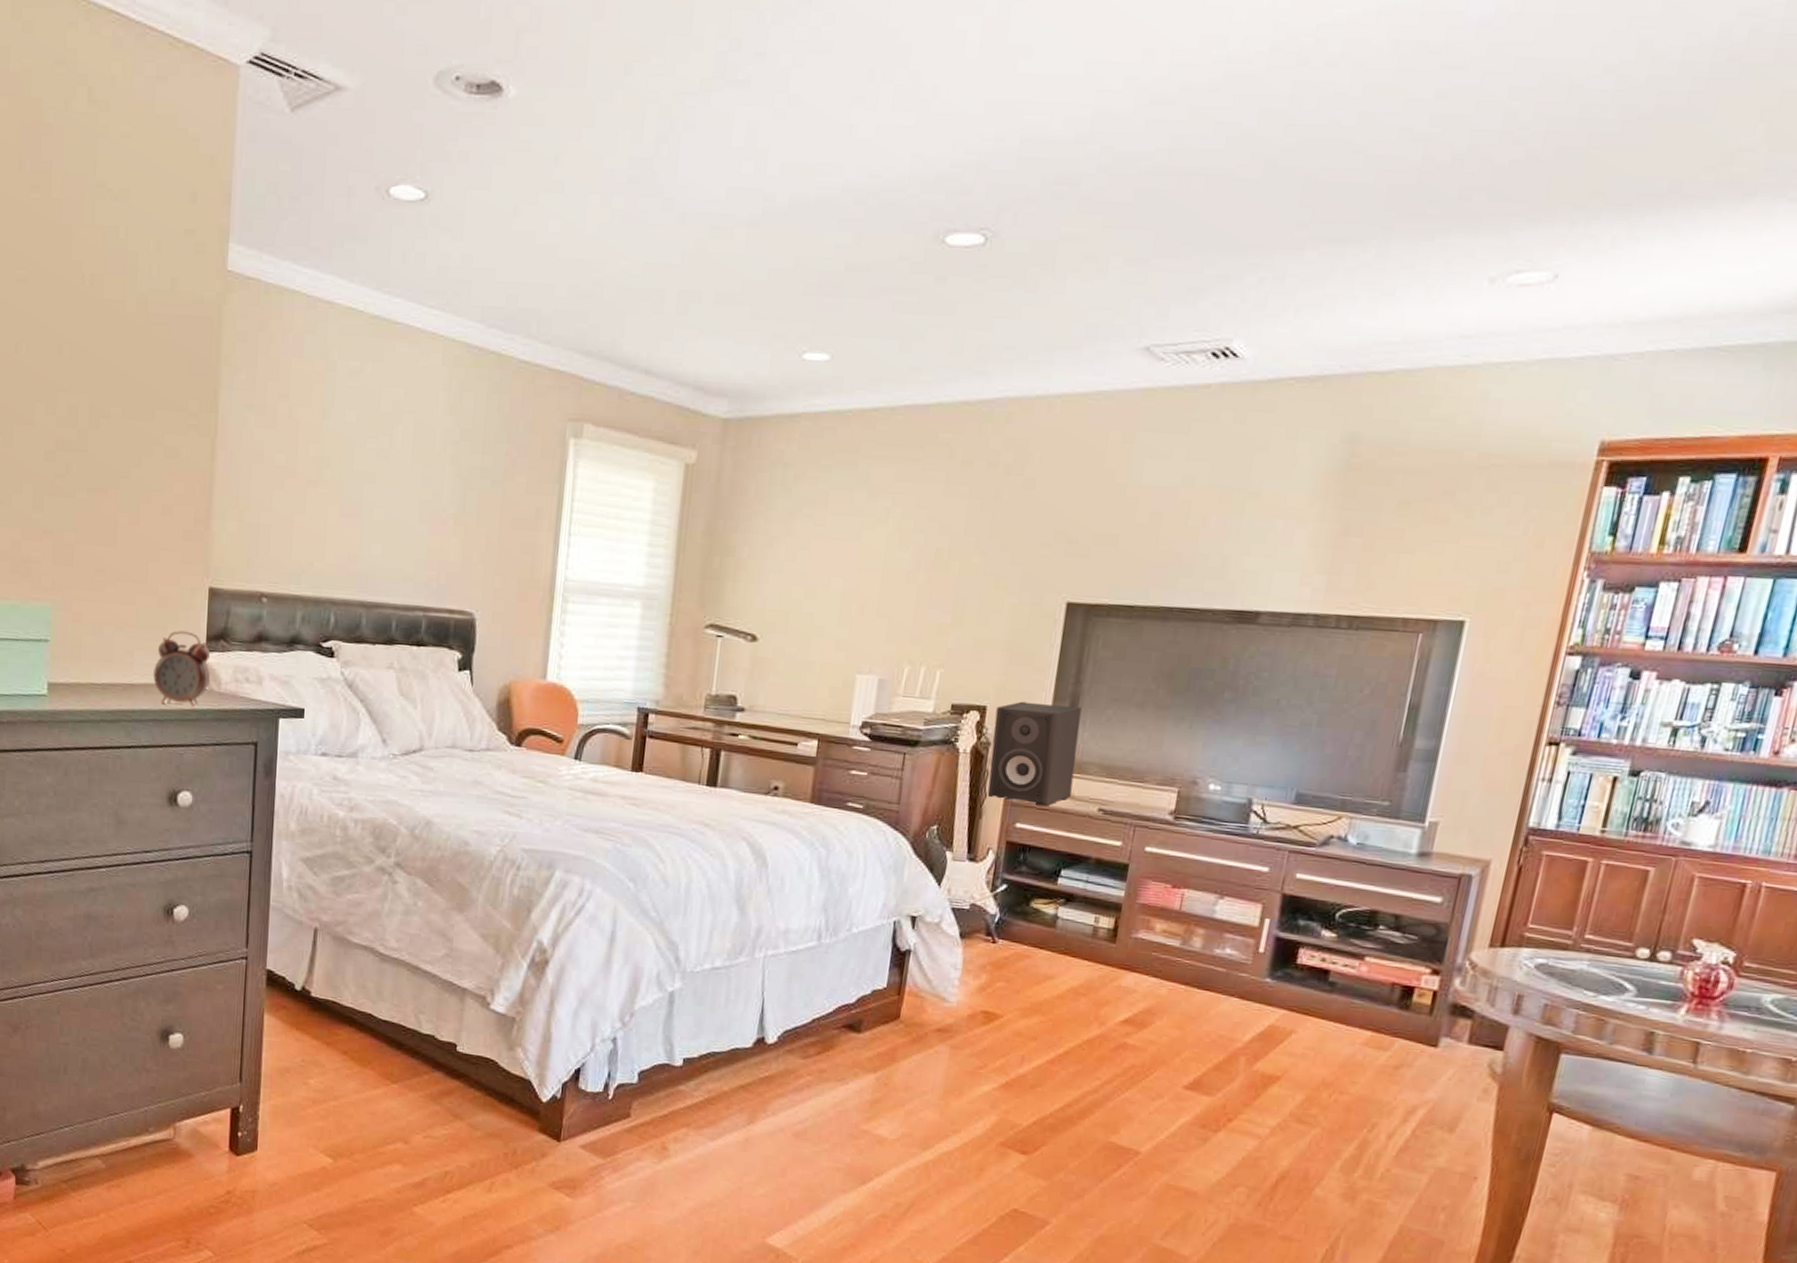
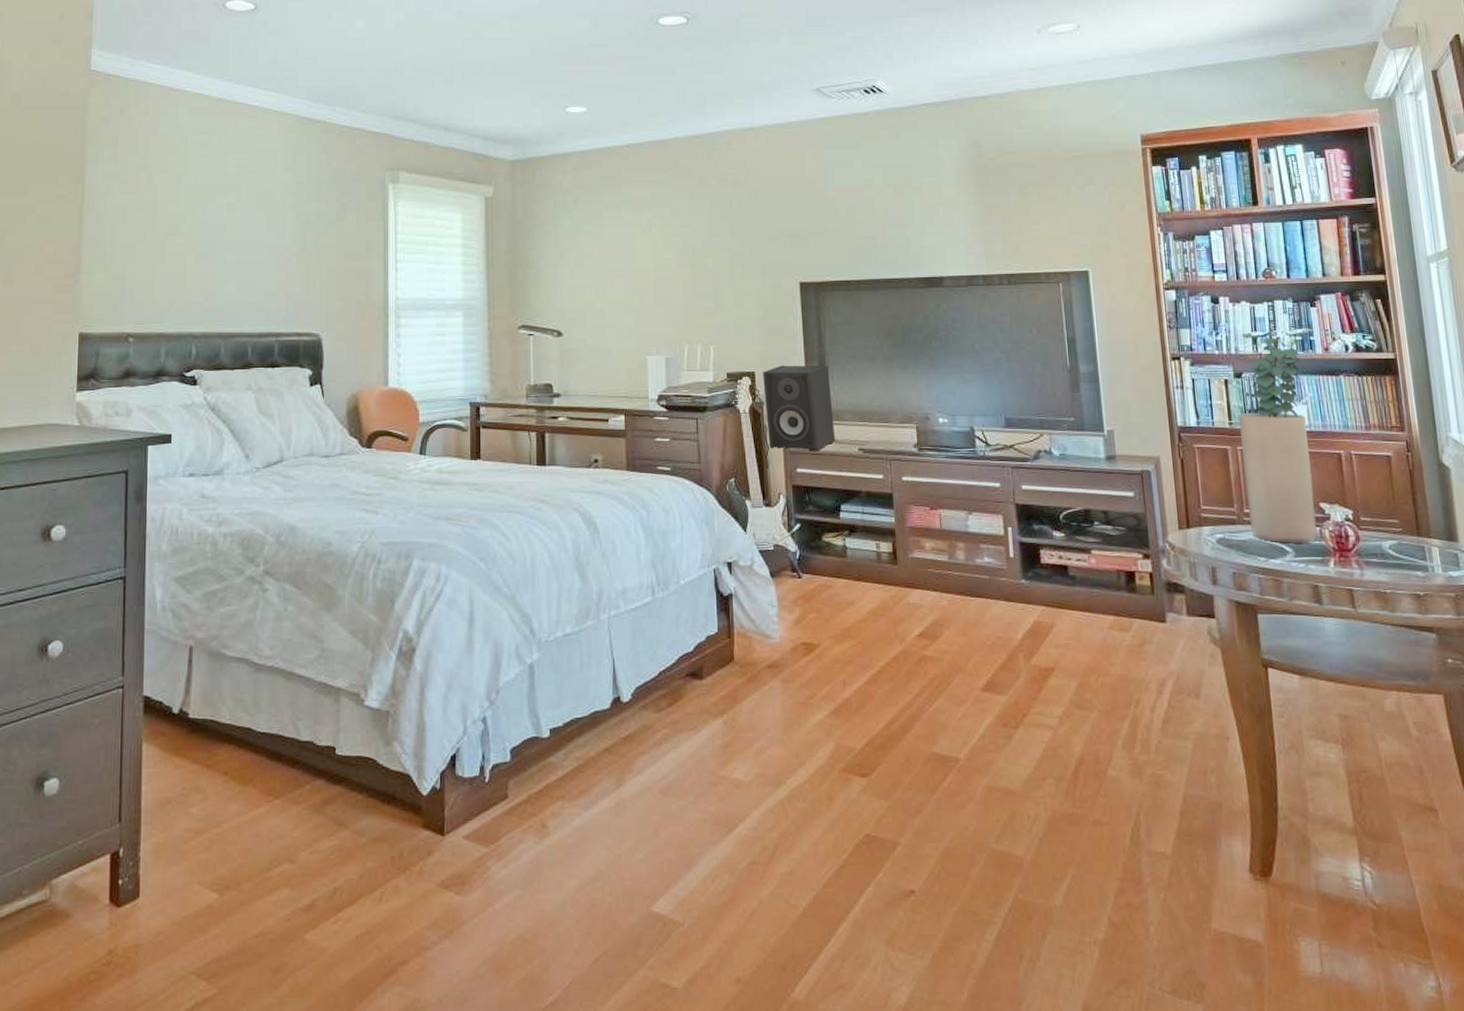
alarm clock: present [153,630,211,707] -> none [27,374,82,444]
vase: none [1585,717,1734,984] -> present [1239,328,1317,543]

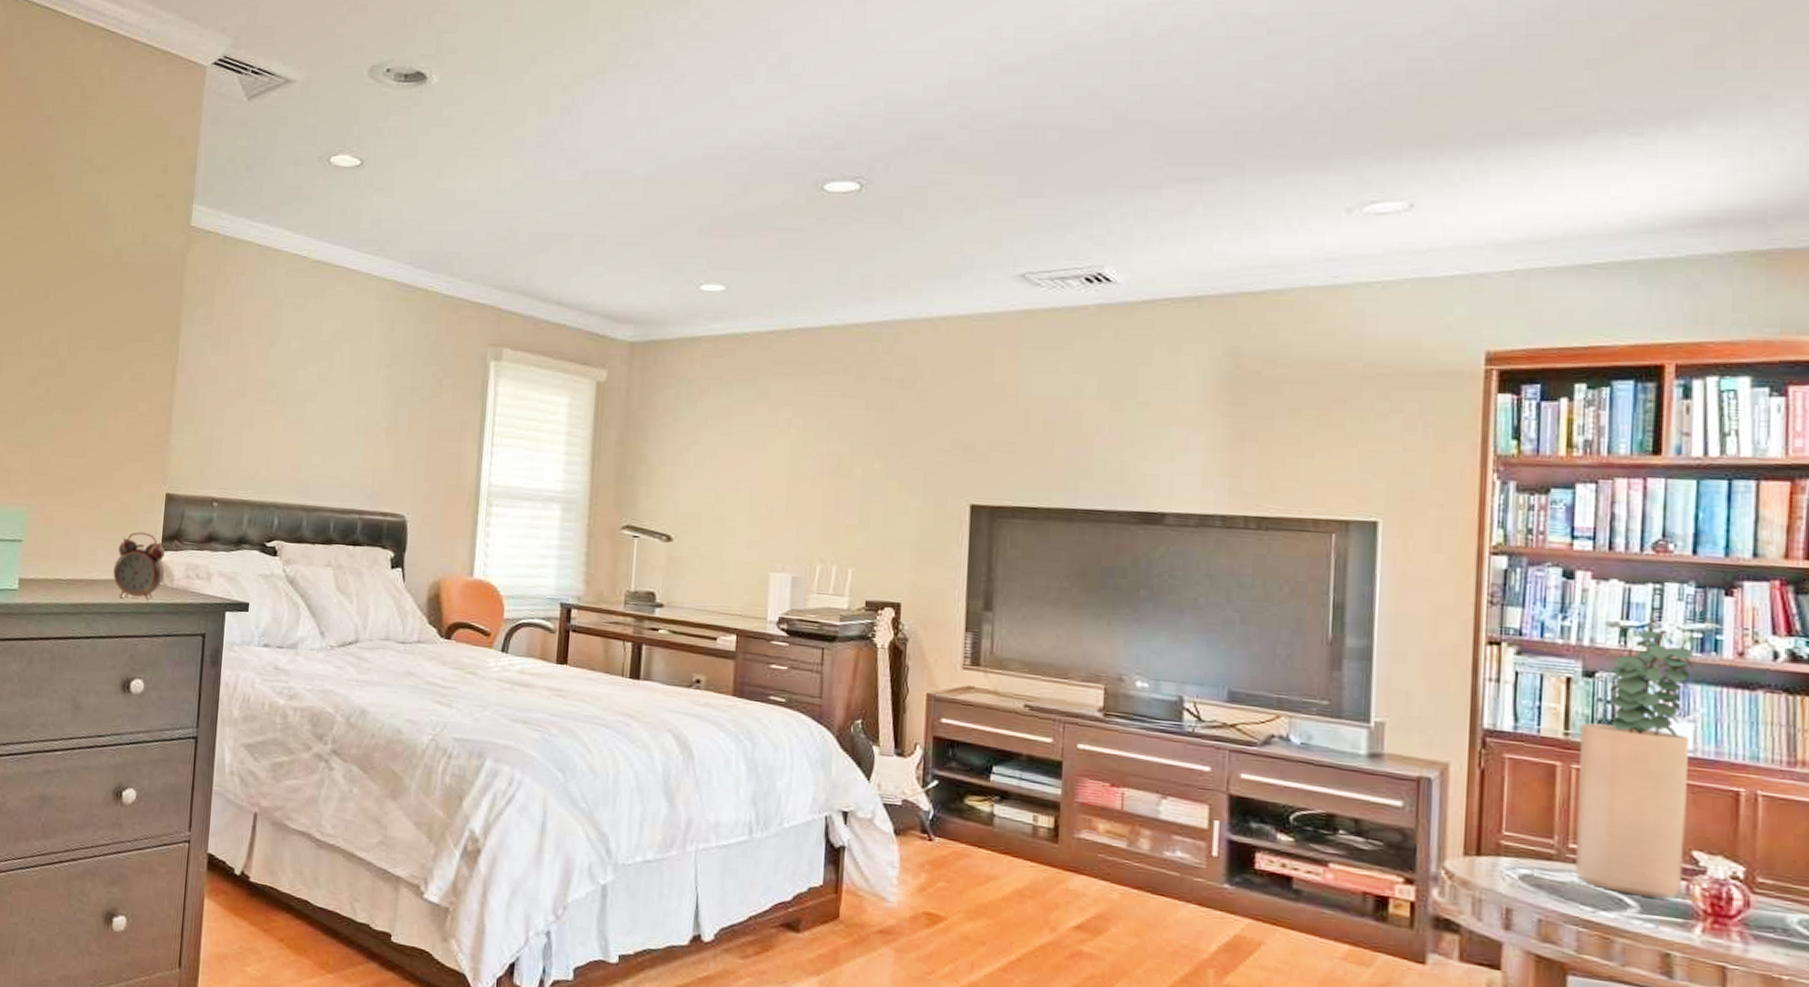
alarm clock: none [27,374,82,444] -> present [113,532,166,601]
speaker: present [763,364,836,451] -> none [909,598,997,702]

